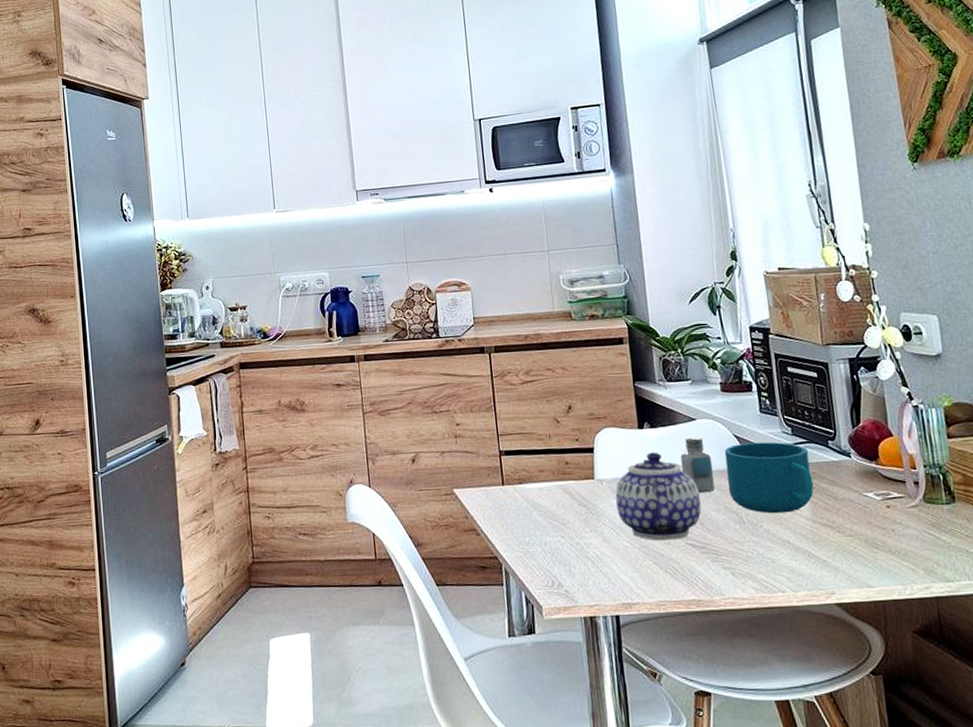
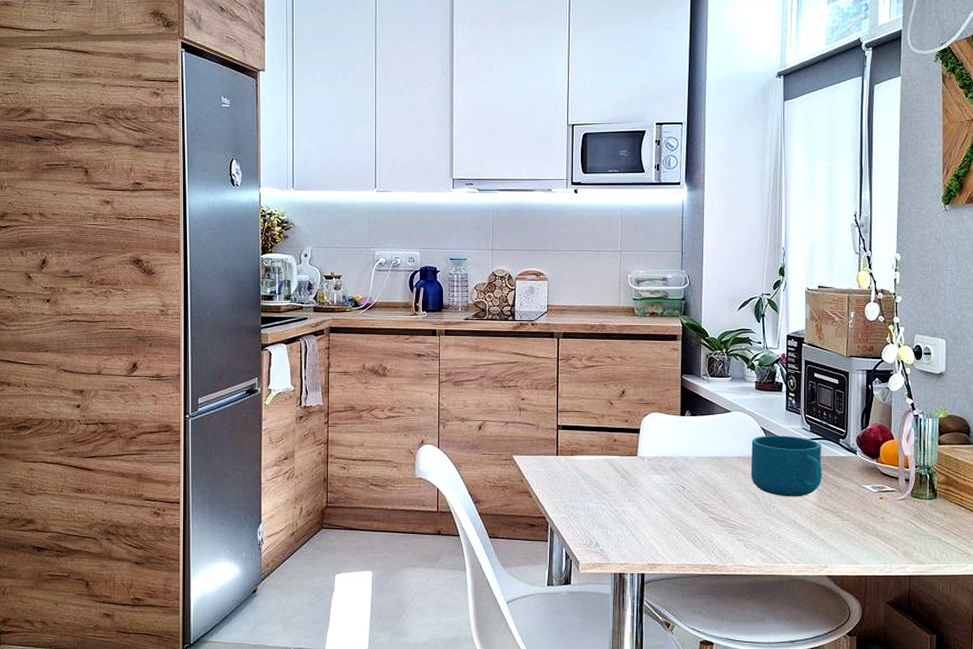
teapot: present [615,452,702,541] -> none [654,437,725,513]
saltshaker: present [680,436,715,494] -> none [713,425,740,475]

